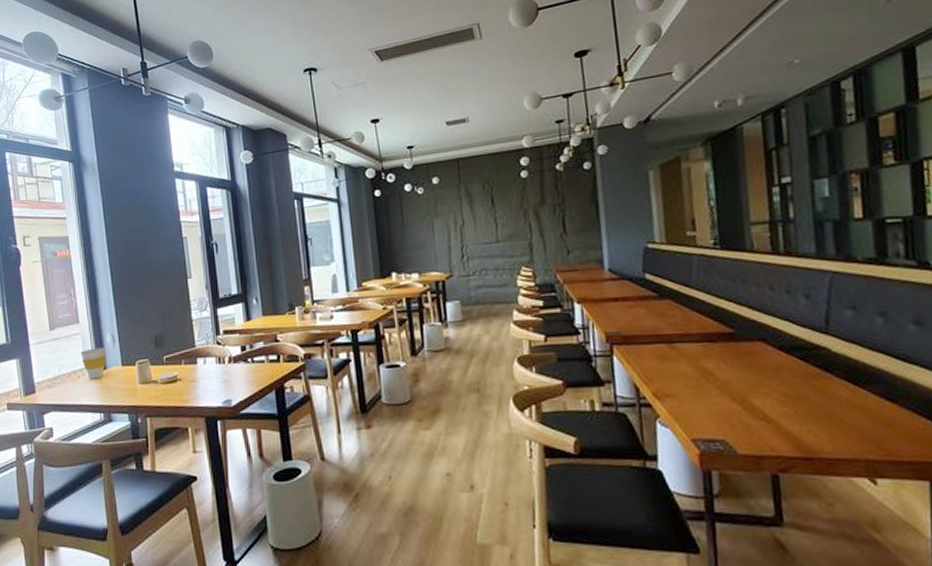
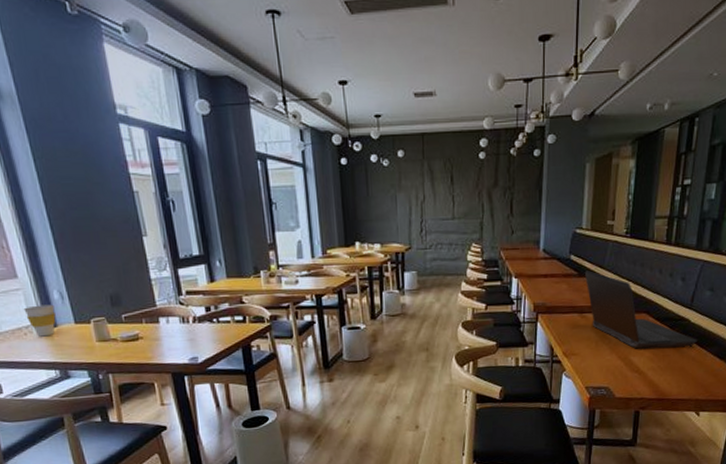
laptop computer: none [667,291,848,389] -> present [585,270,697,349]

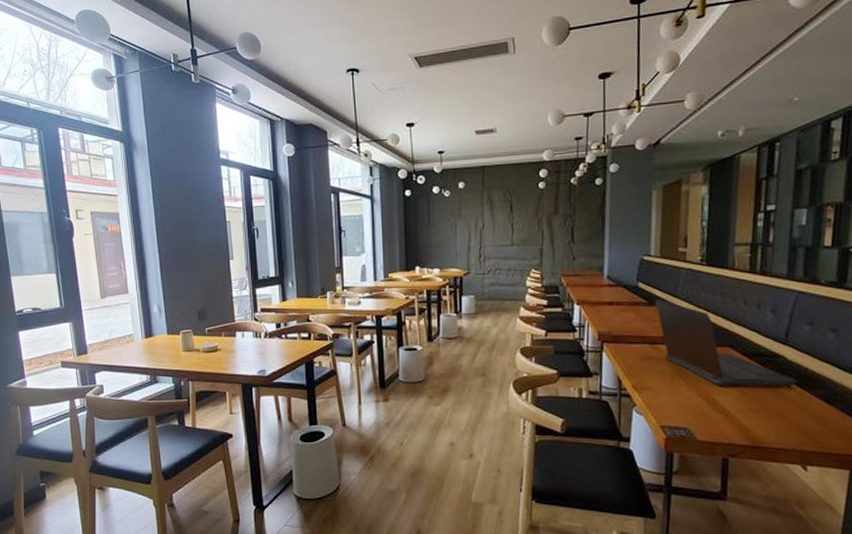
cup: present [23,304,56,337] -> none [129,317,153,345]

